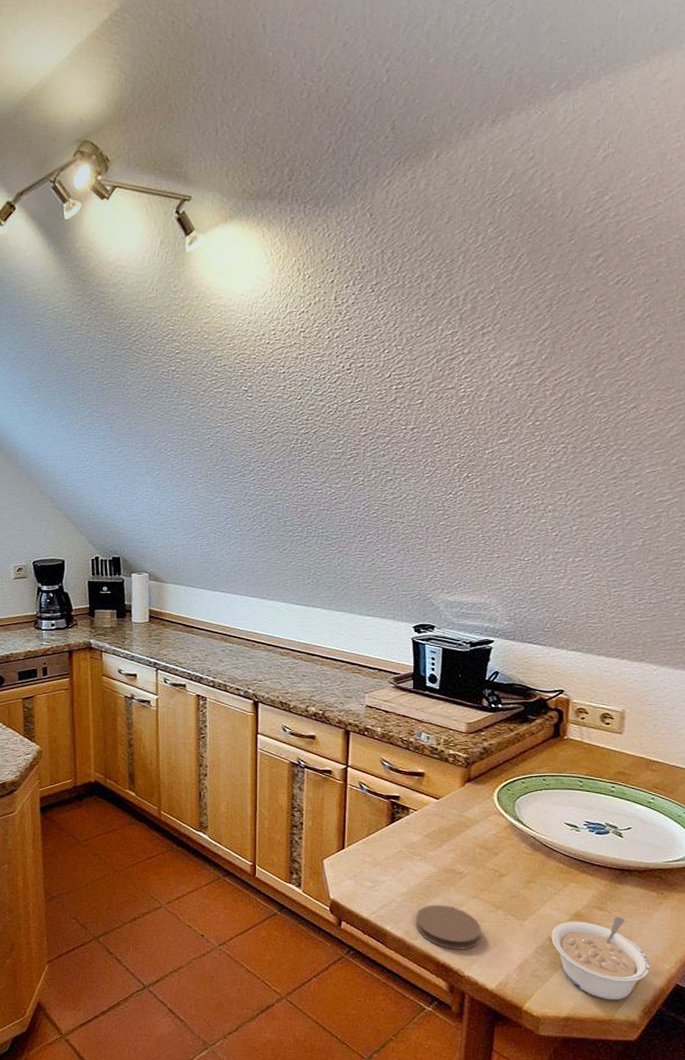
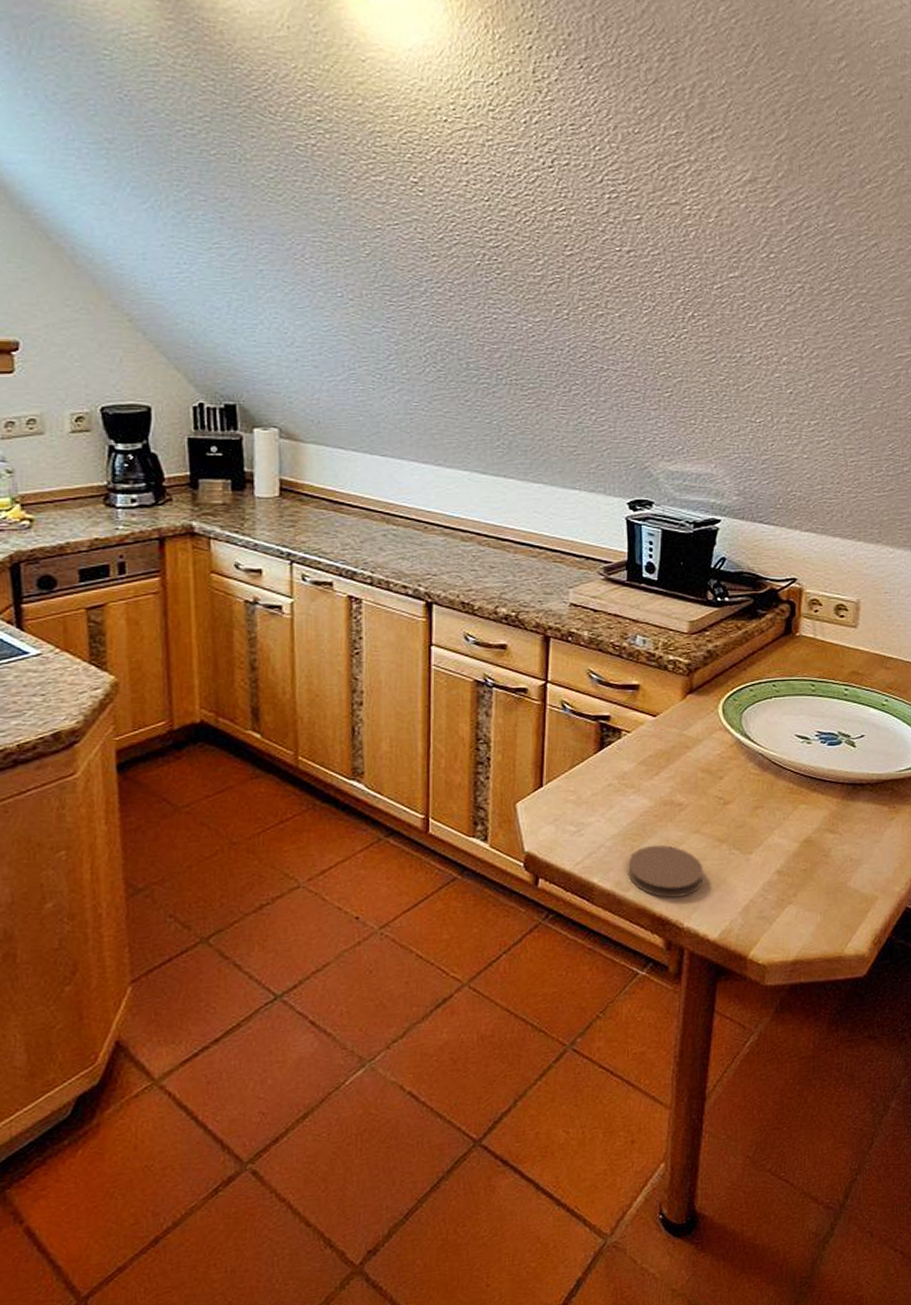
legume: present [551,916,650,1001] -> none [779,838,881,935]

